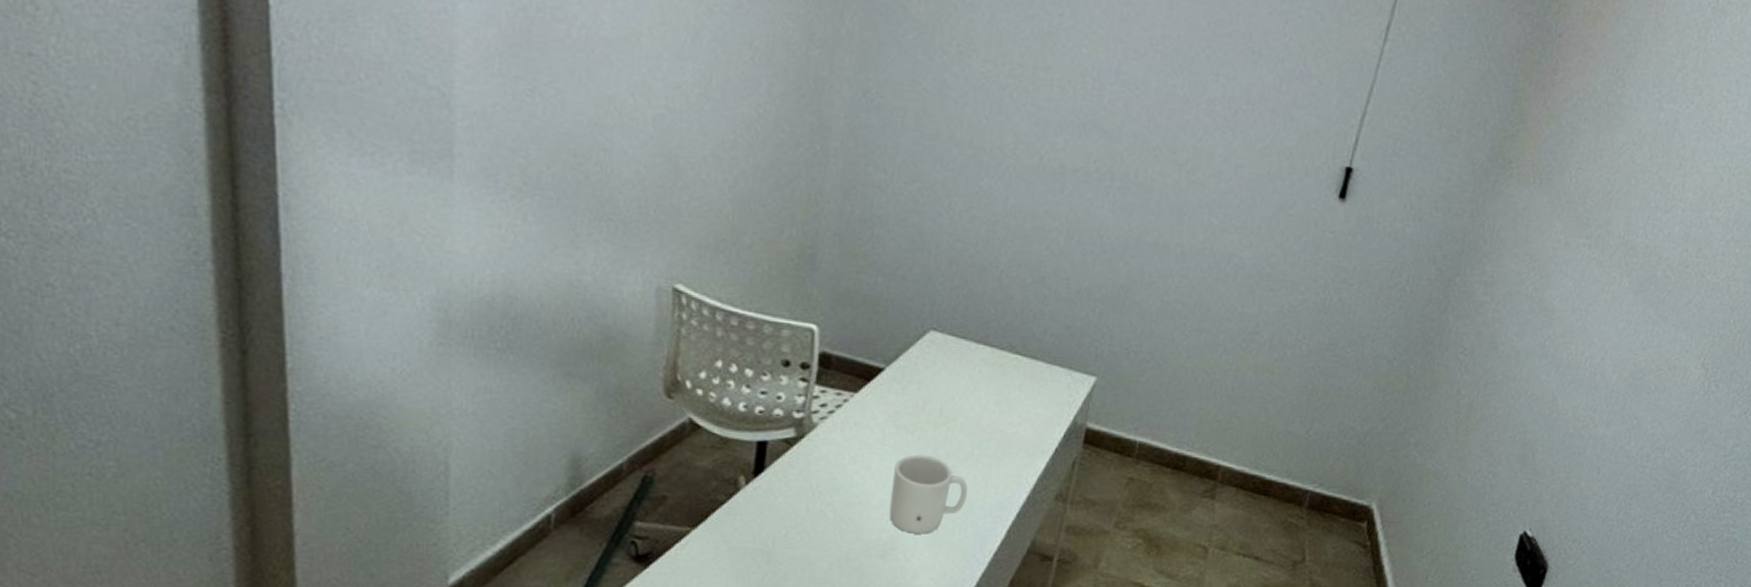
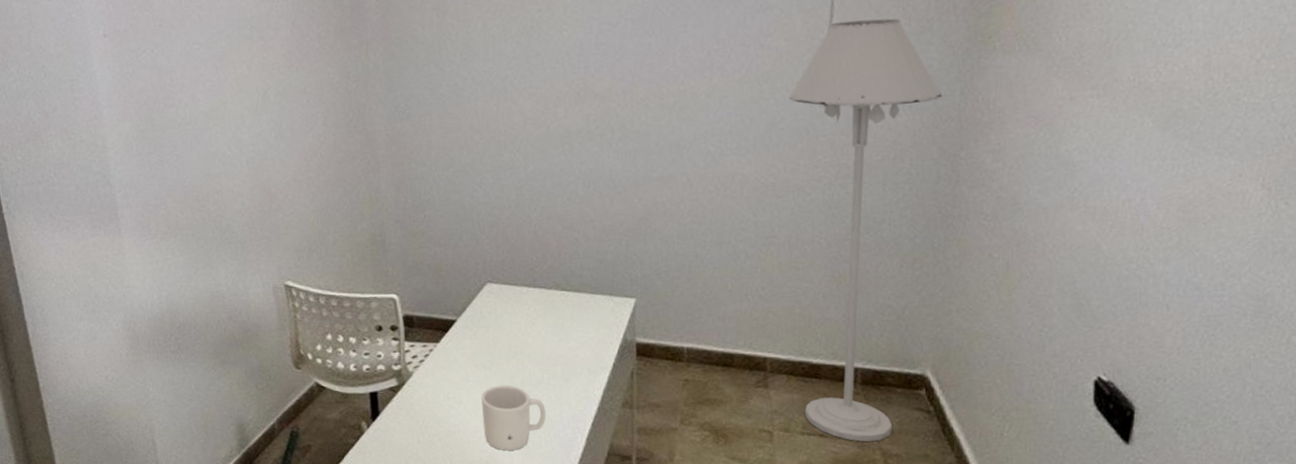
floor lamp: none [1244,109,1454,572] -> present [788,18,943,442]

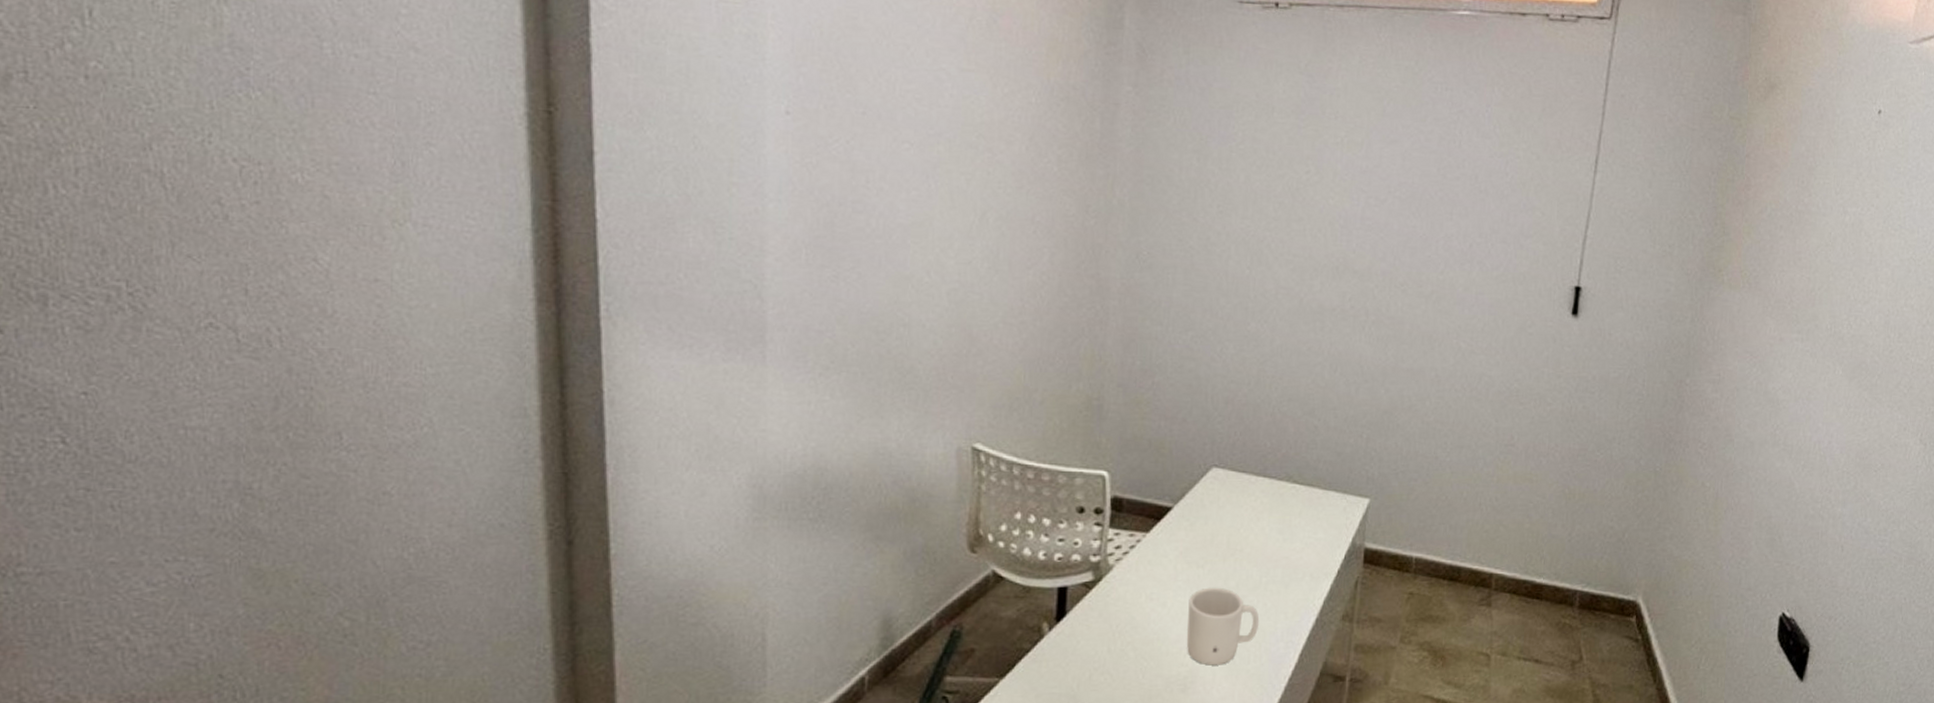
floor lamp: present [788,18,943,442] -> none [1523,233,1676,670]

